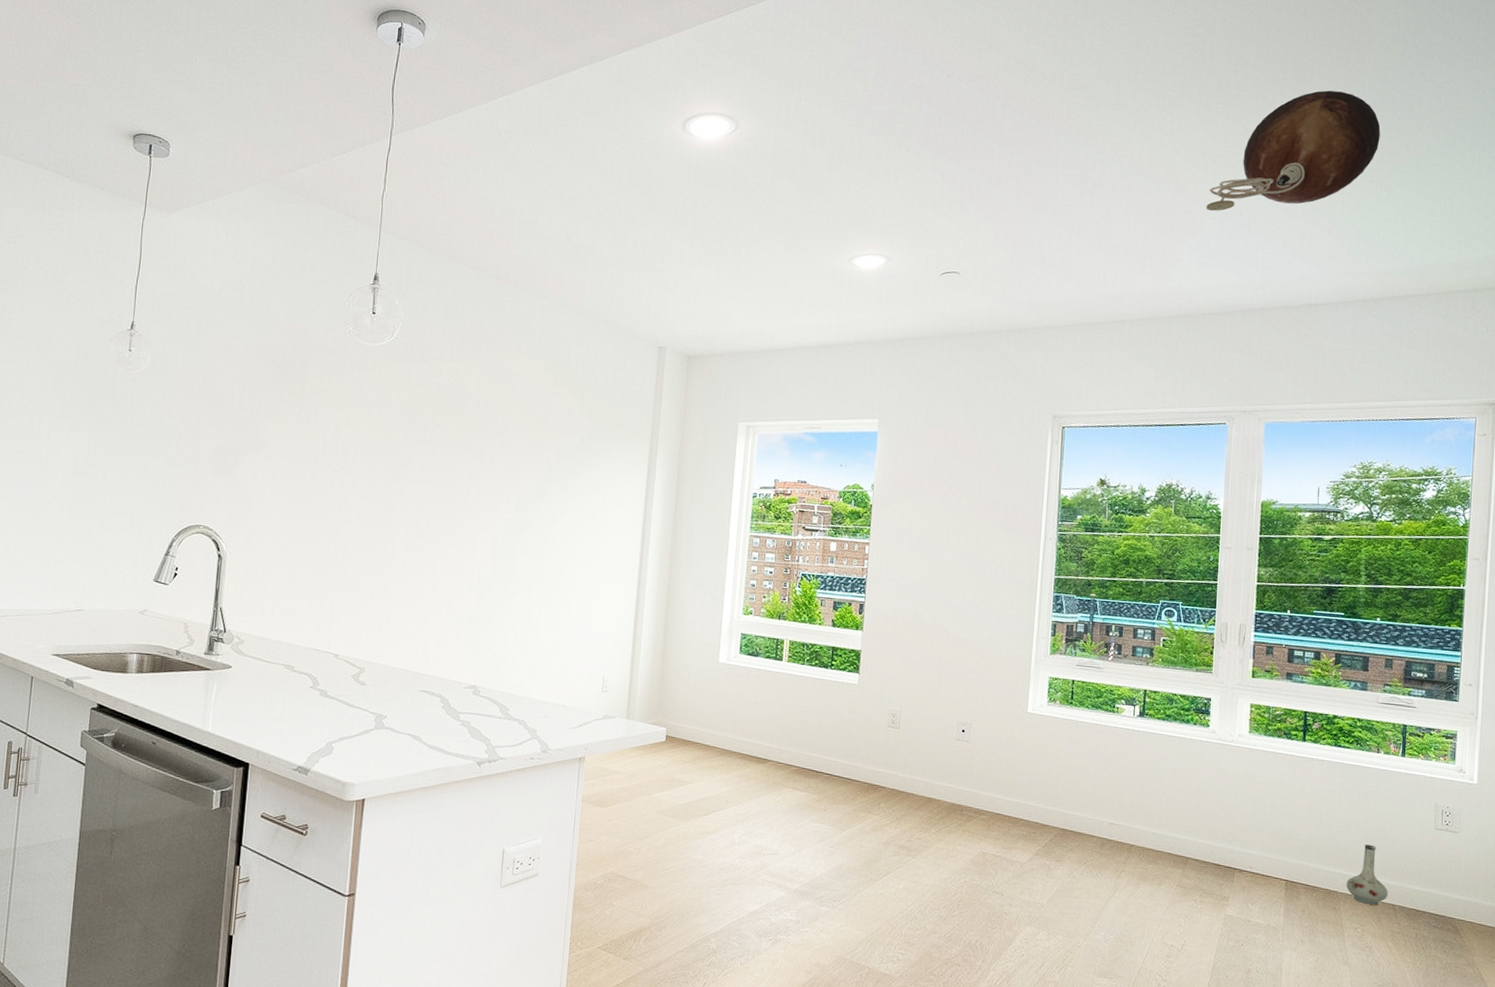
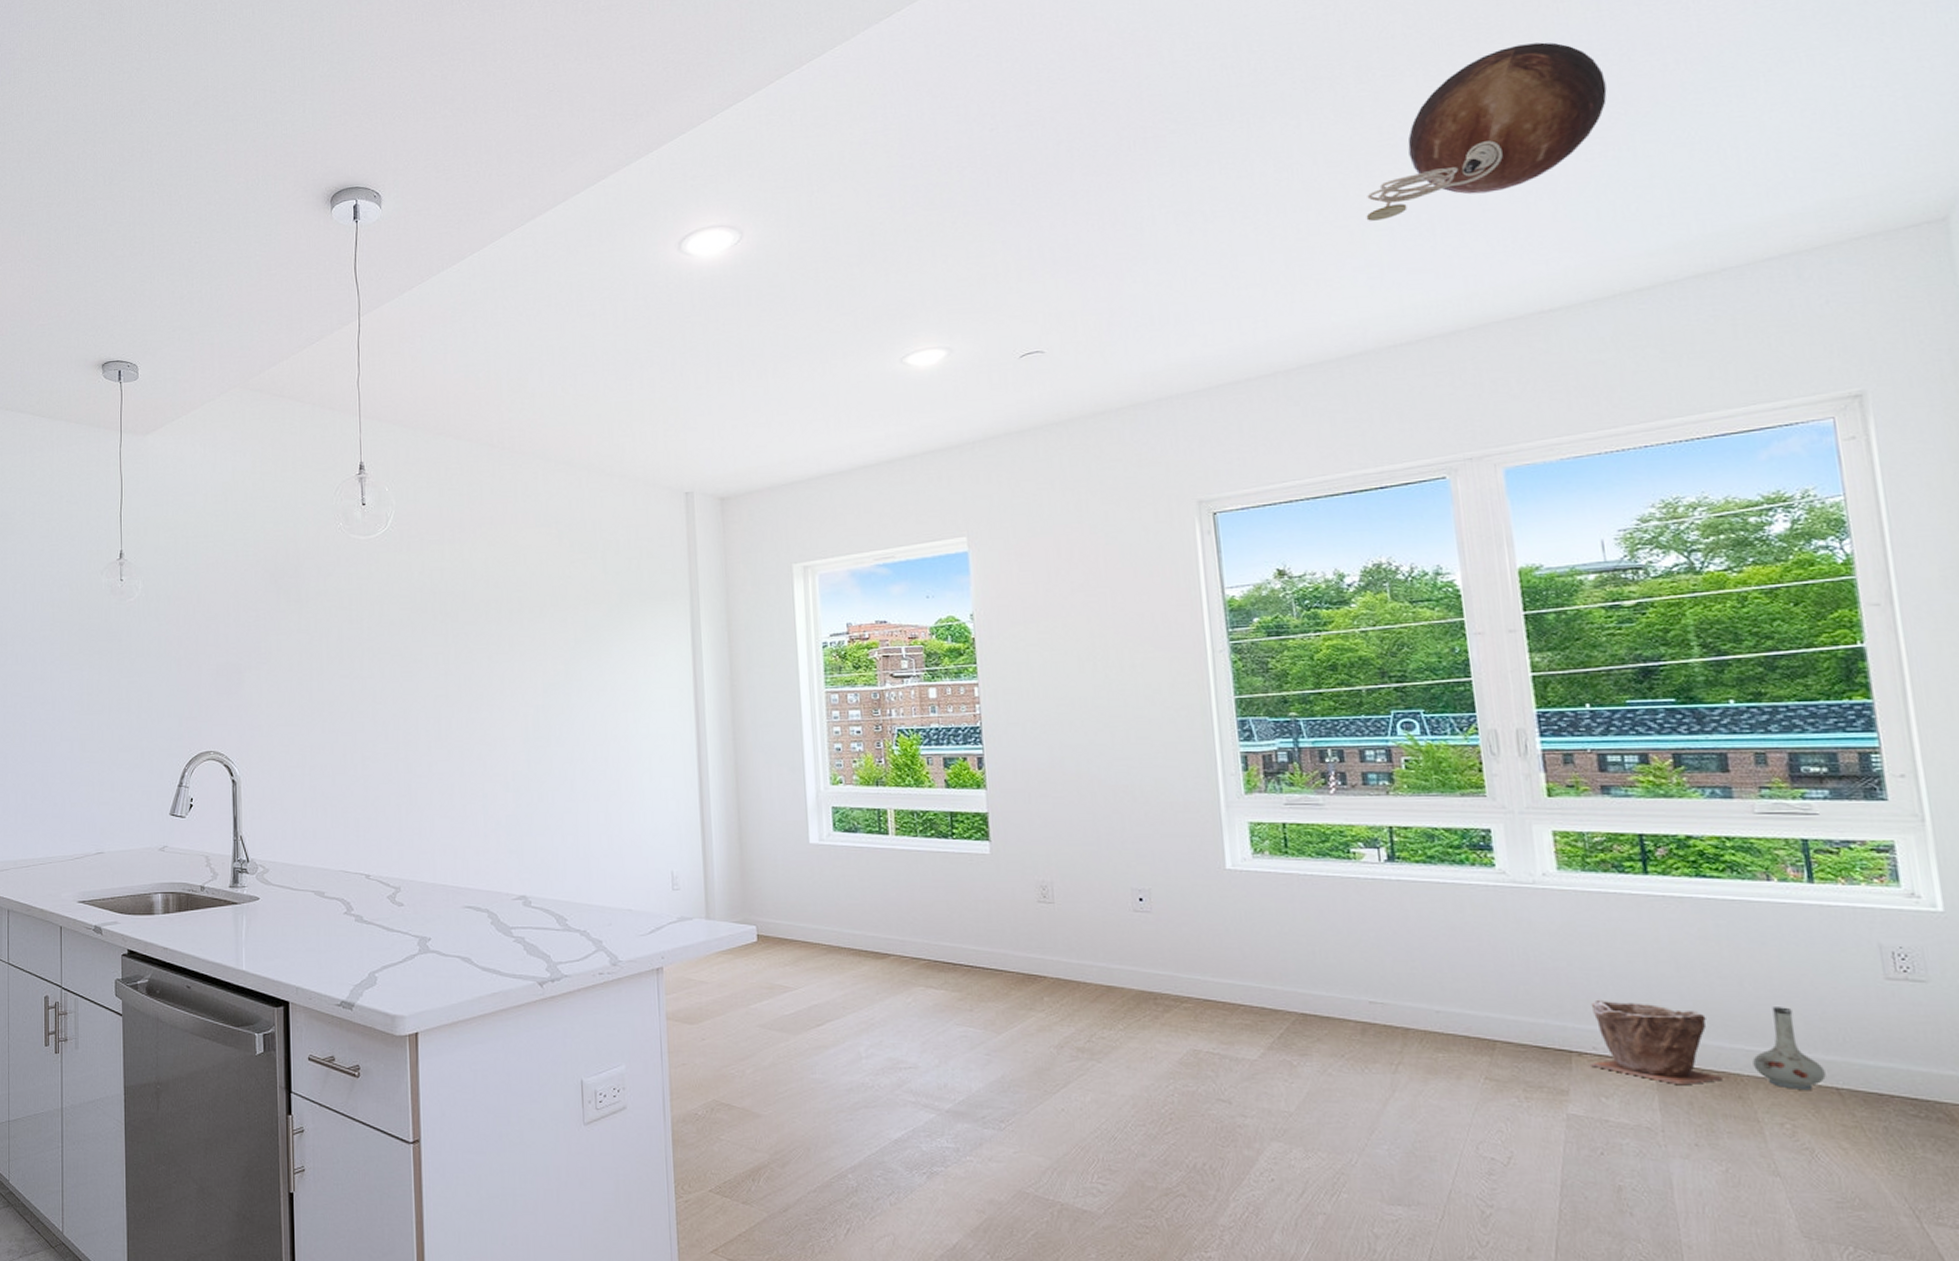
plant pot: none [1246,831,1326,898] -> present [1590,999,1722,1086]

